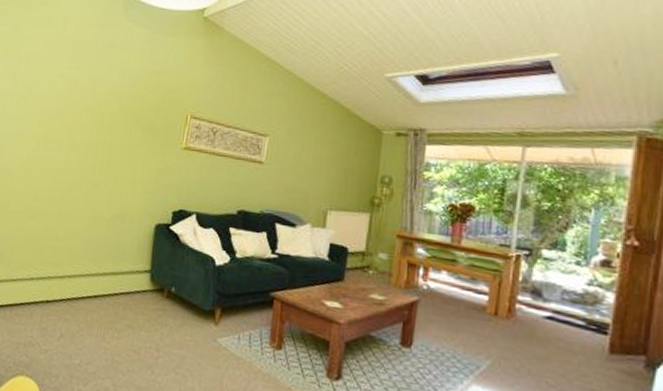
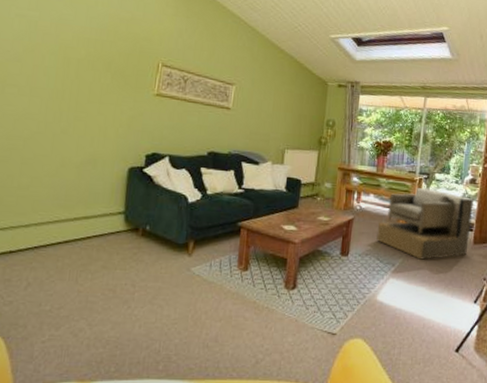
armchair: none [452,267,608,368] -> present [376,188,474,260]

